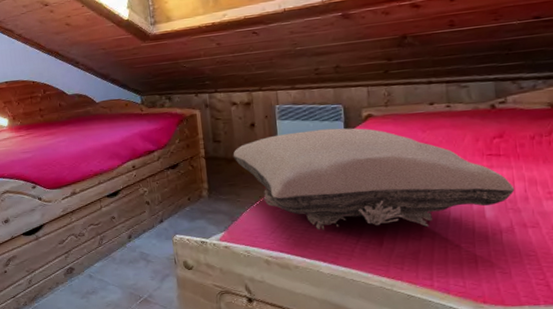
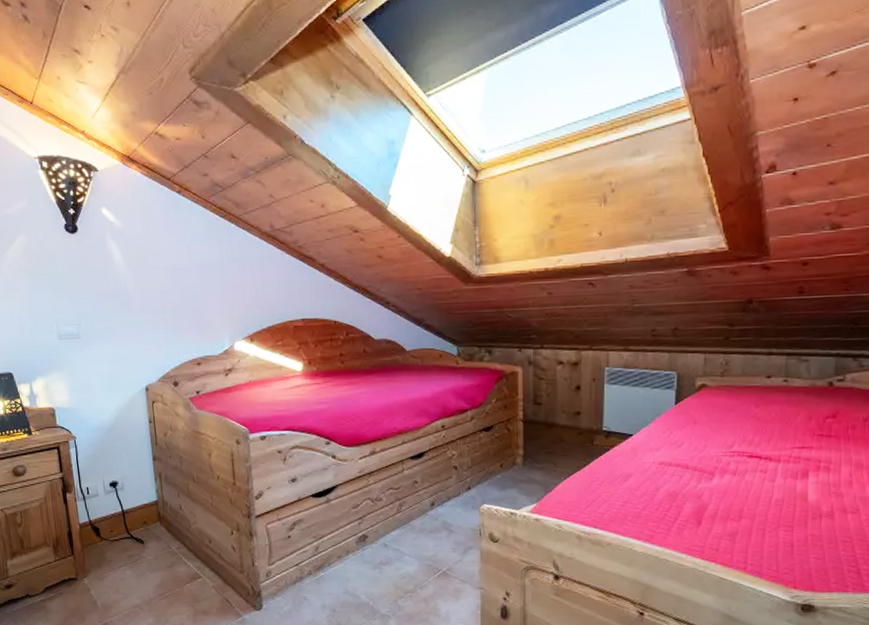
pillow: present [234,128,515,231] -> none [555,397,841,507]

